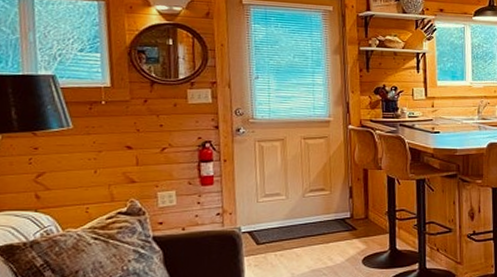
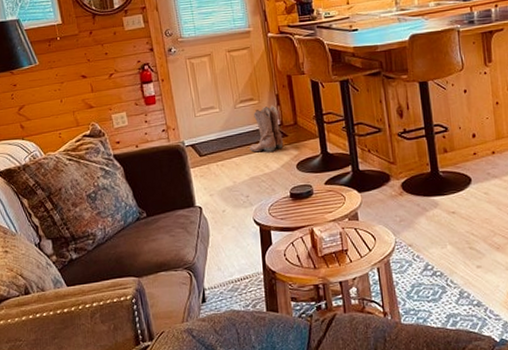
boots: none [314,197,351,244] -> present [250,105,283,153]

